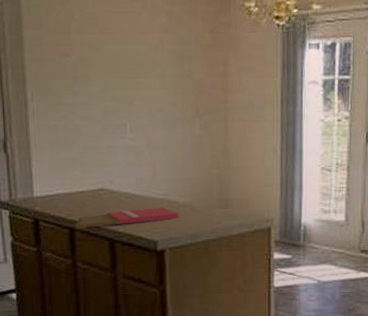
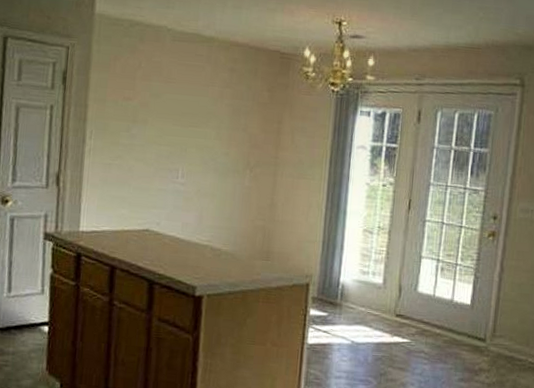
cutting board: present [75,208,179,229] -> none [116,253,221,267]

